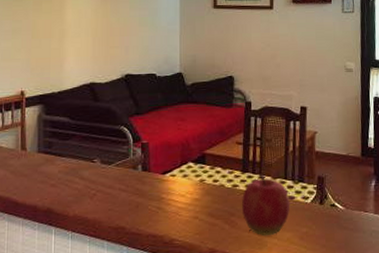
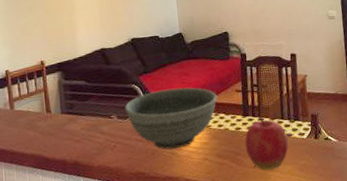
bowl: none [110,133,215,203] -> present [125,87,218,150]

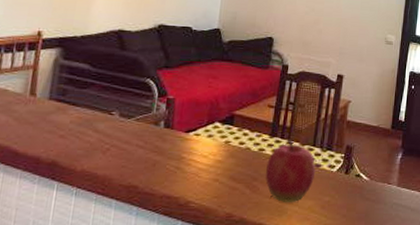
bowl: present [125,87,218,150] -> none [131,90,246,162]

